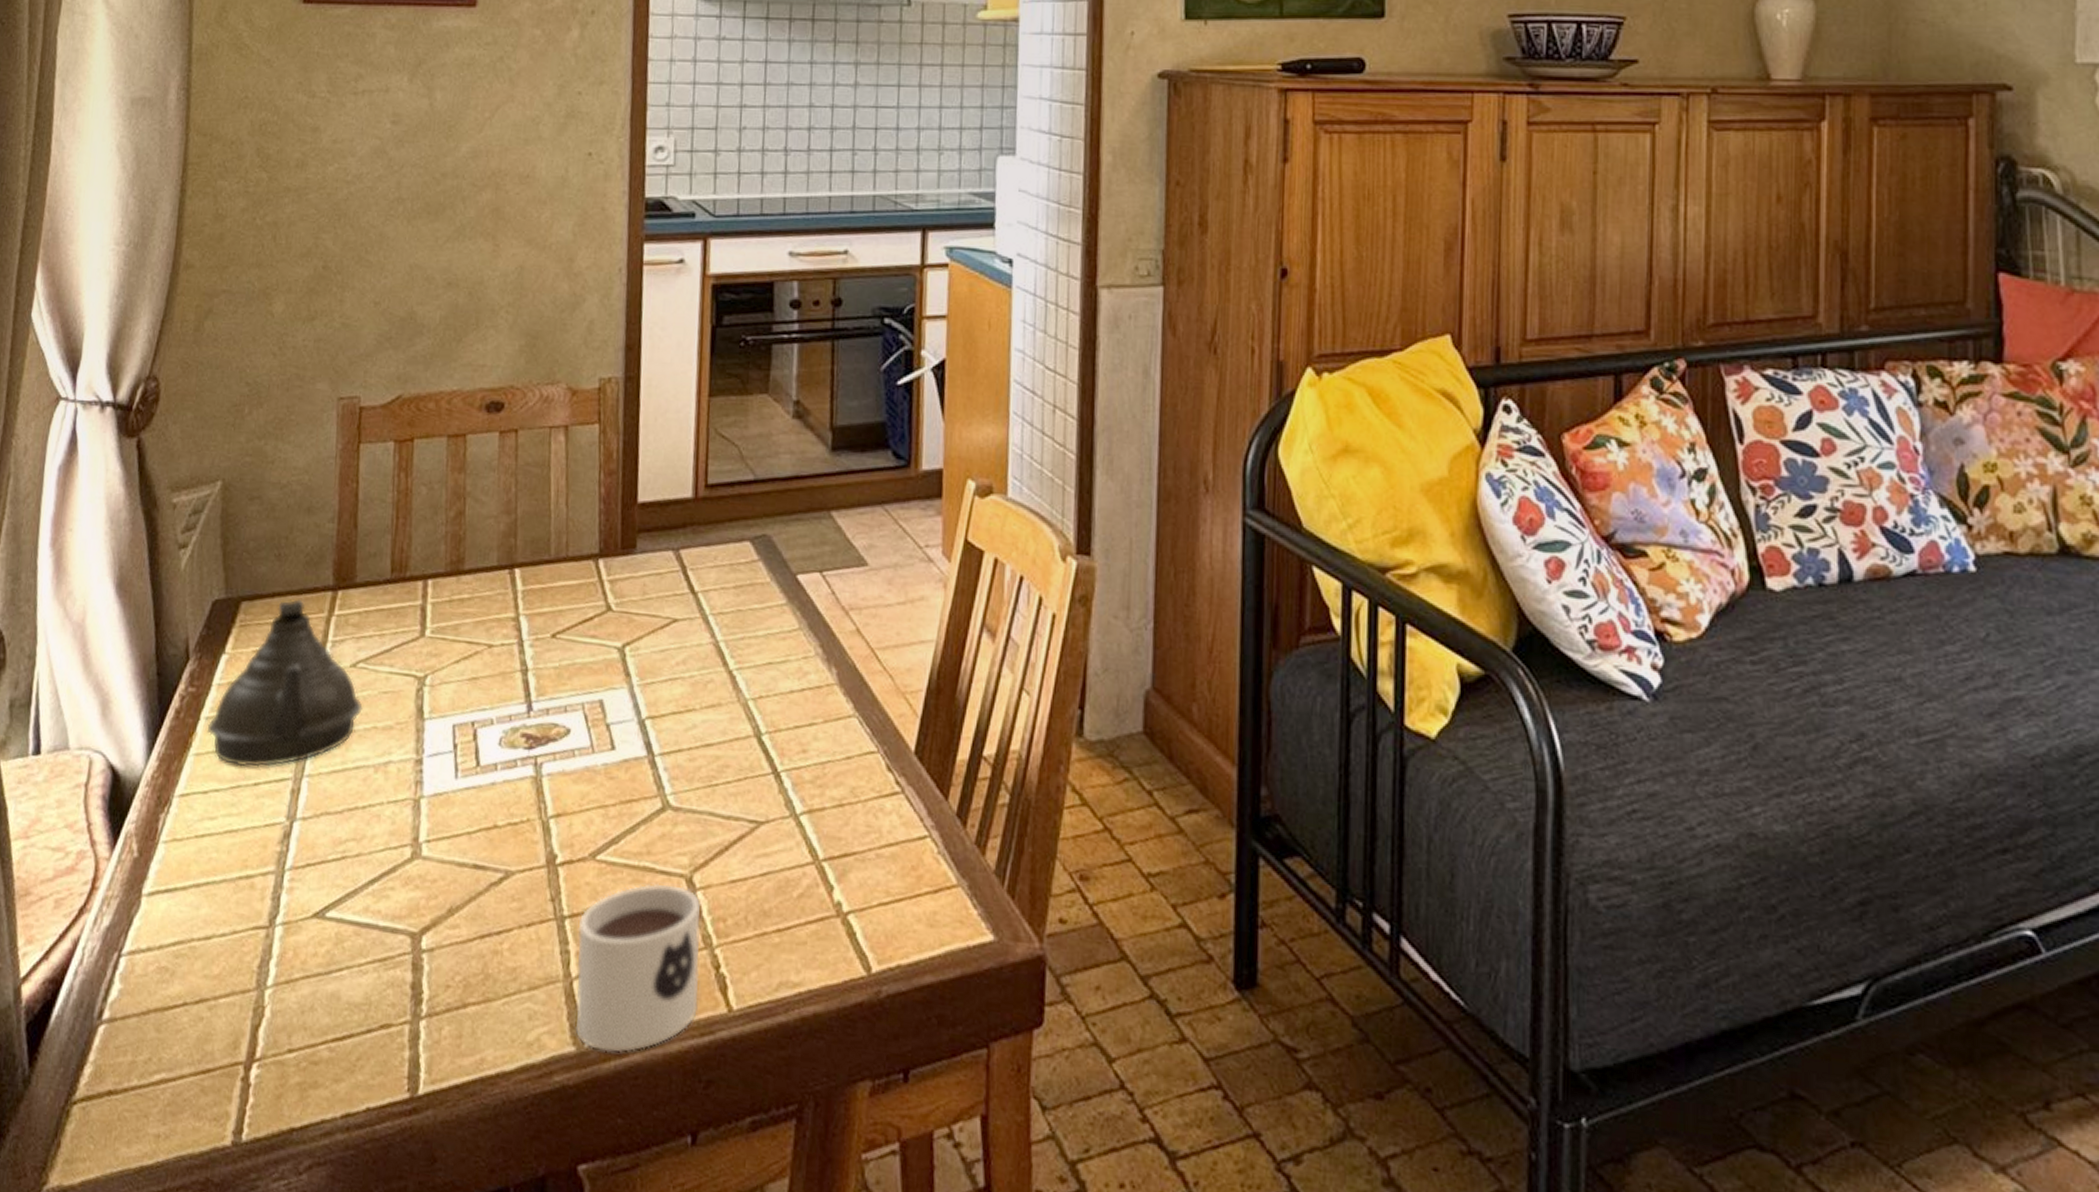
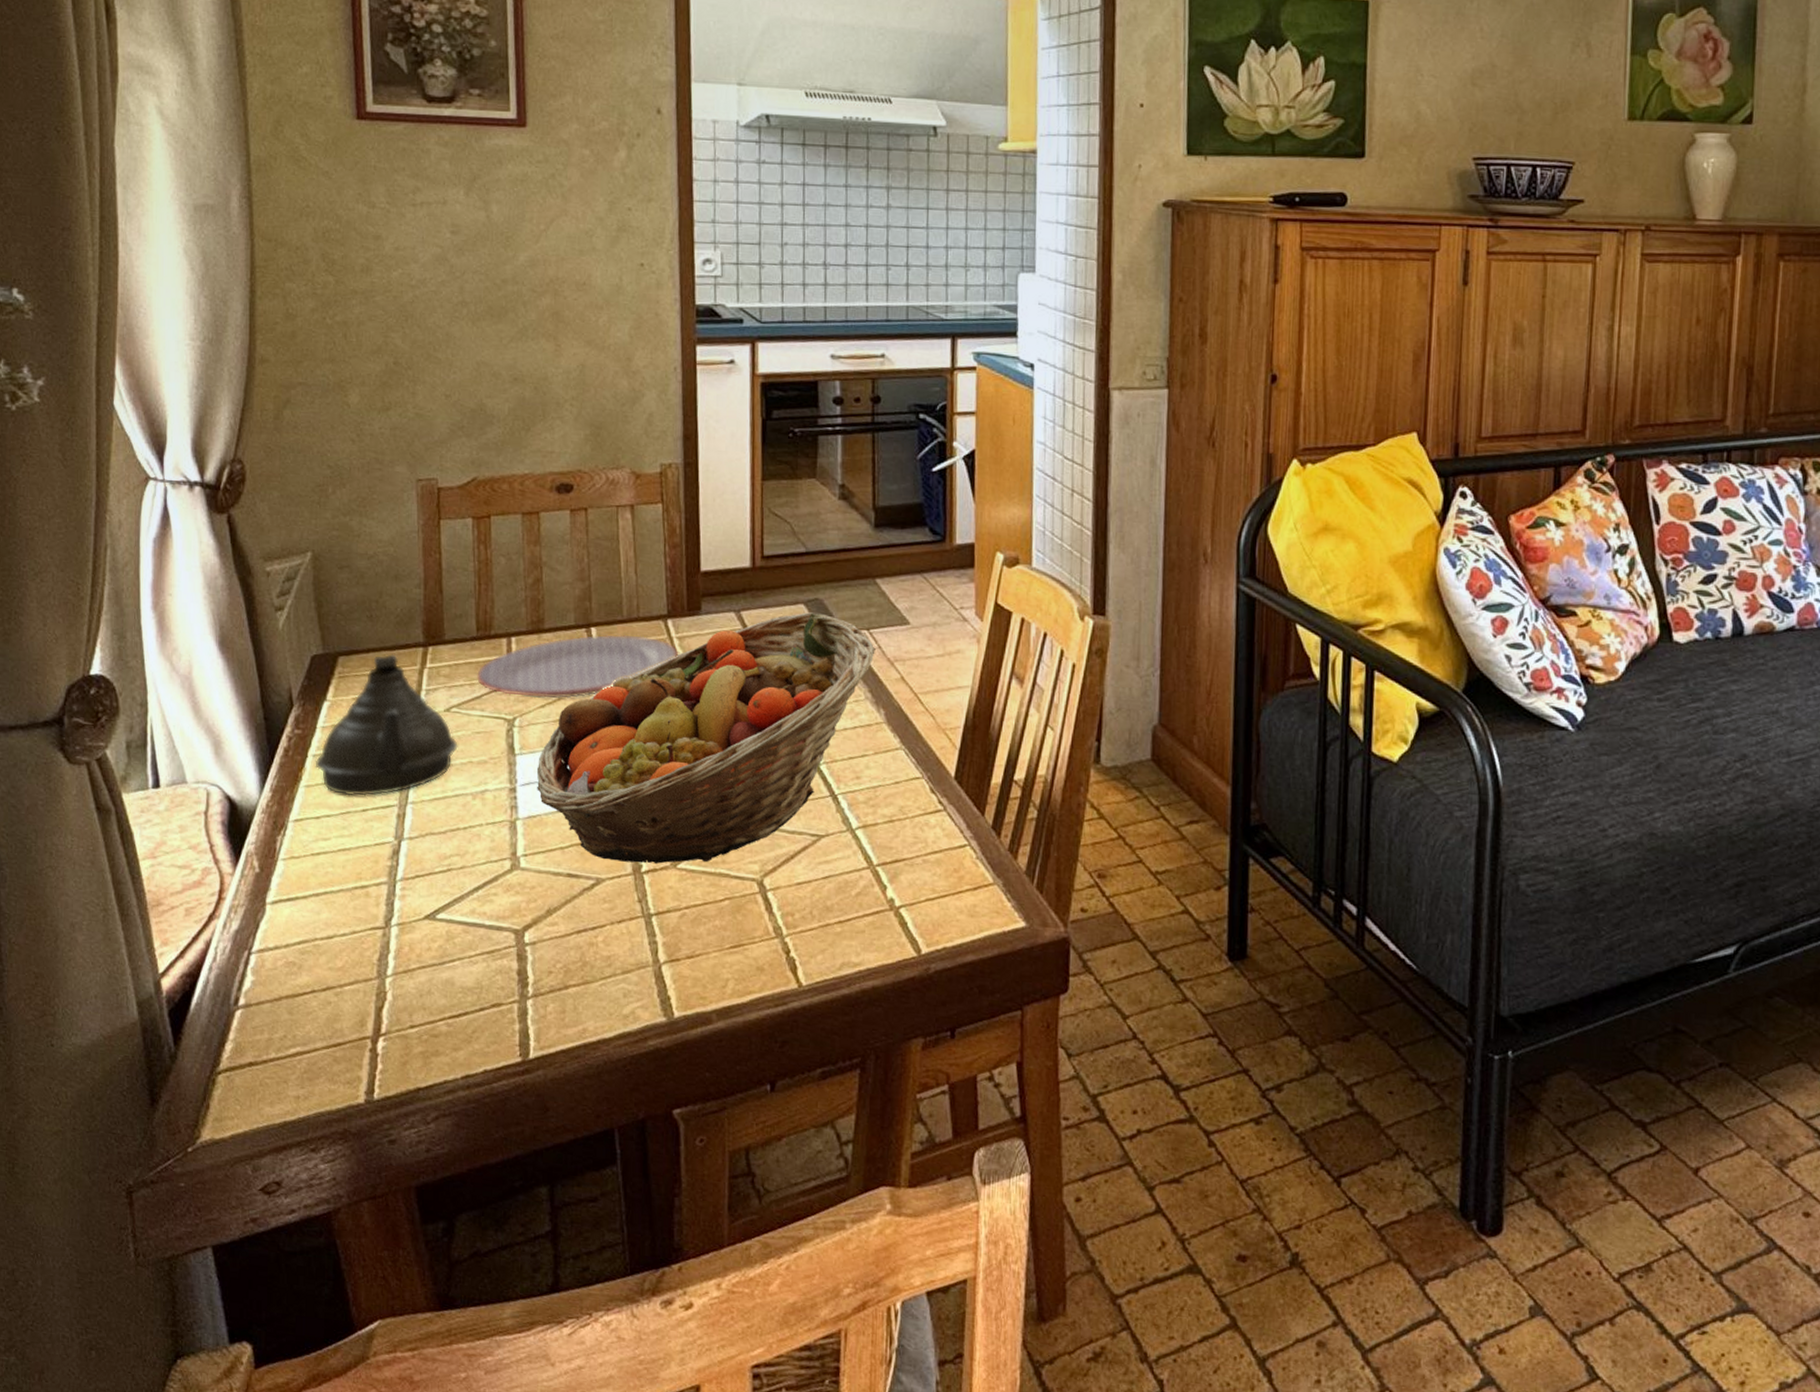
plate: none [387,576,610,653] -> present [476,634,679,699]
fruit basket: none [445,550,830,854] -> present [537,611,877,864]
mug: present [575,883,701,1053] -> none [663,886,772,1022]

